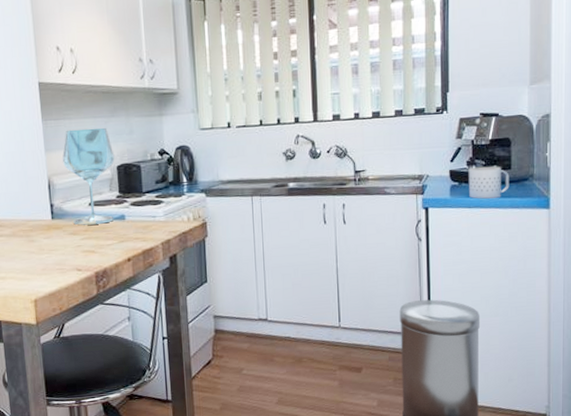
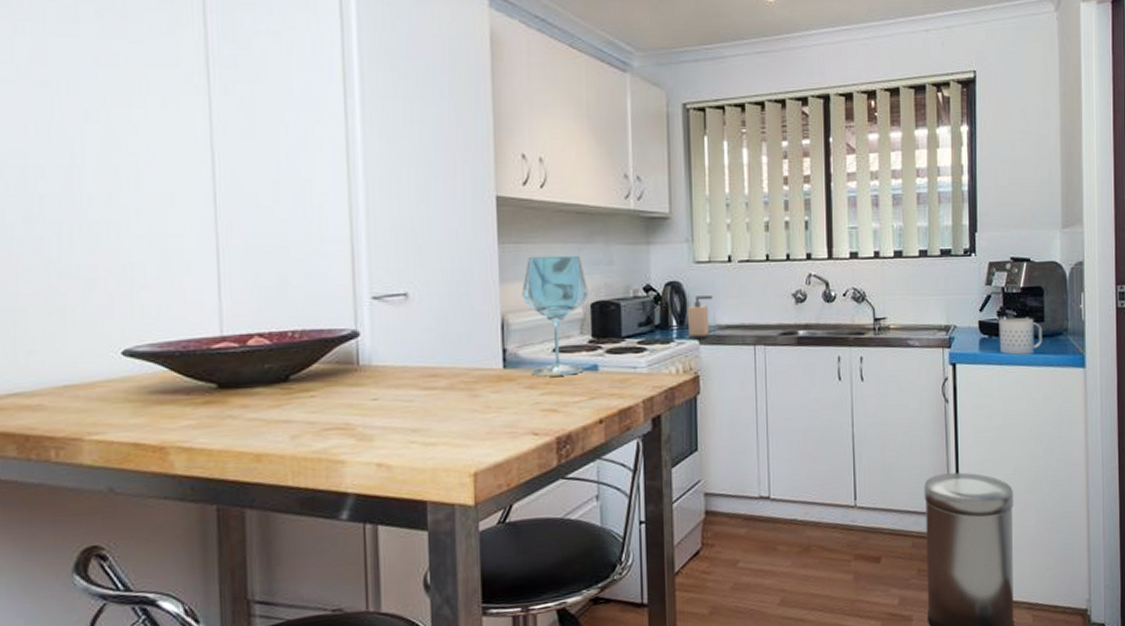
soap dispenser: none [194,156,216,192] -> present [687,295,713,338]

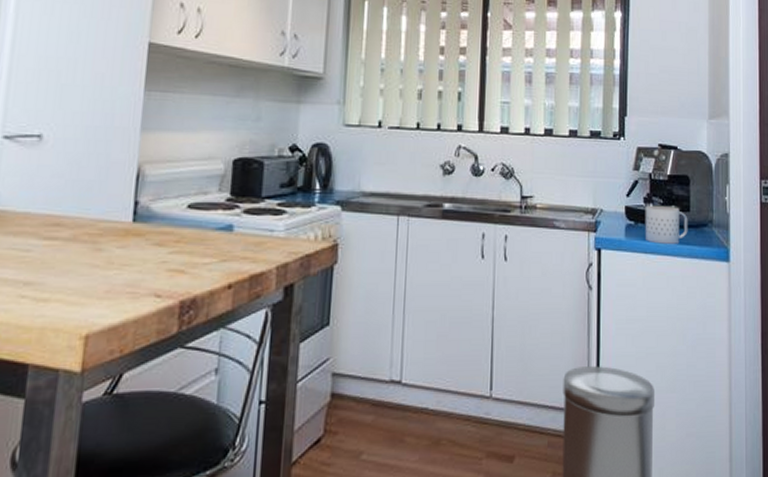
wine glass: present [521,255,589,377] -> none [161,106,233,234]
soap dispenser: present [687,295,713,338] -> none [331,160,360,204]

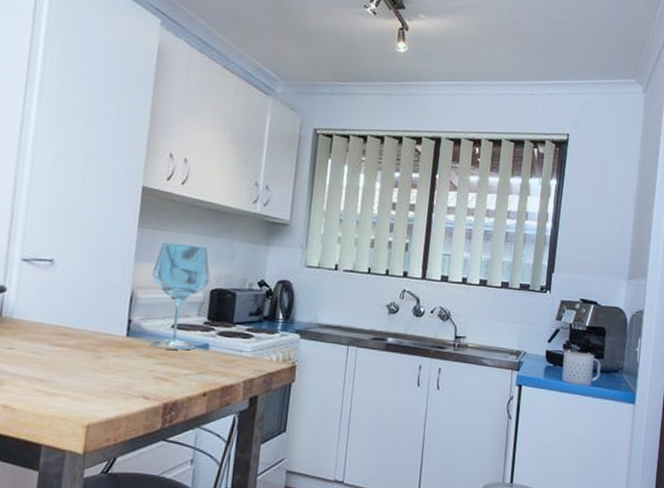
wine glass: none [161,106,233,234] -> present [150,242,211,350]

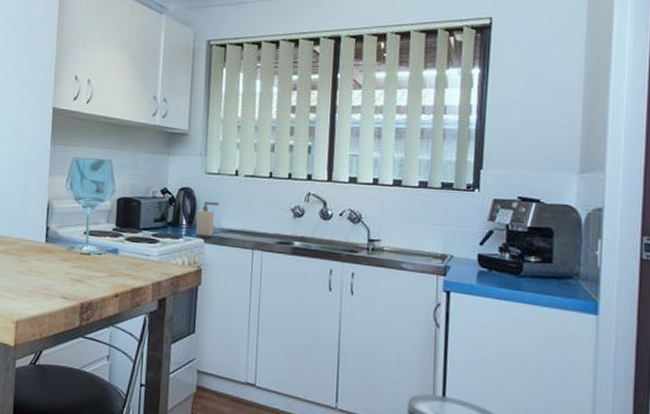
soap dispenser: none [292,295,318,333] -> present [195,201,220,238]
mug: present [561,351,601,387] -> none [499,254,550,294]

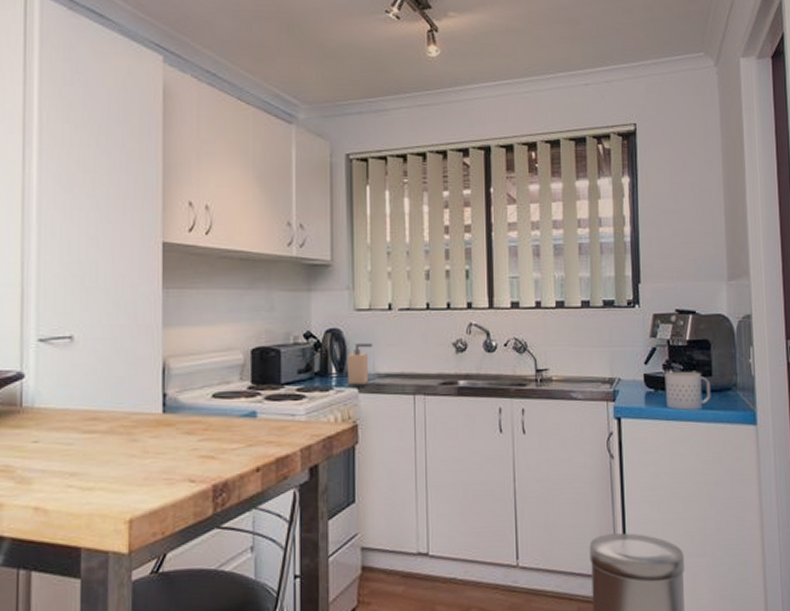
wine glass: present [64,156,117,255] -> none [183,301,249,423]
mug: none [499,254,550,294] -> present [664,371,711,411]

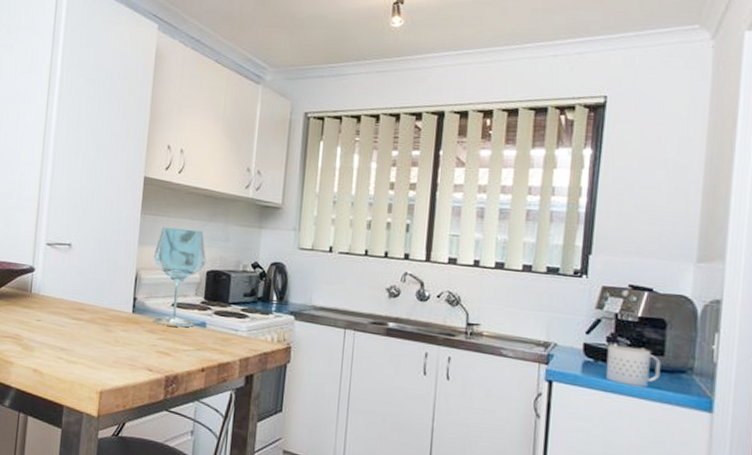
wine glass: none [183,301,249,423] -> present [153,227,207,328]
soap dispenser: present [346,343,373,387] -> none [286,277,312,315]

